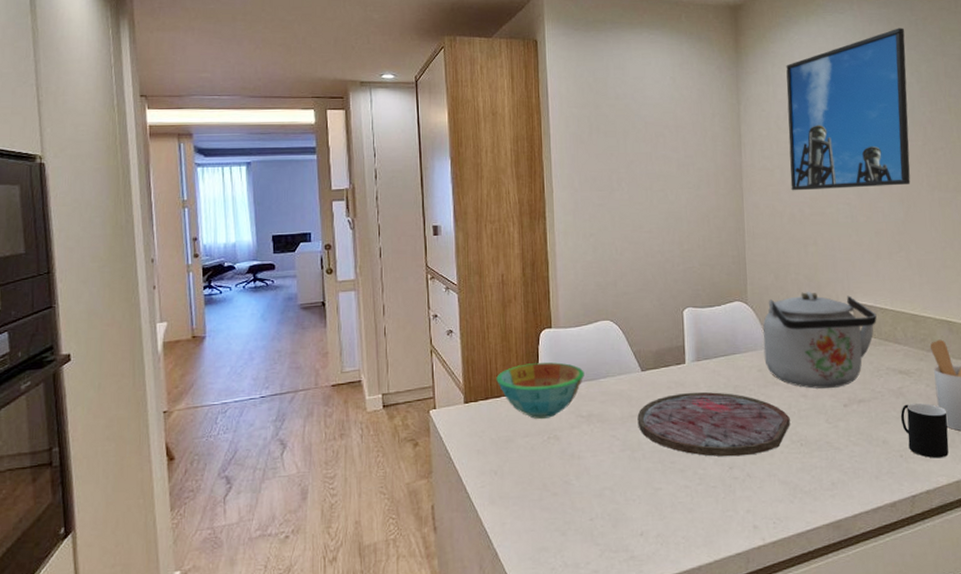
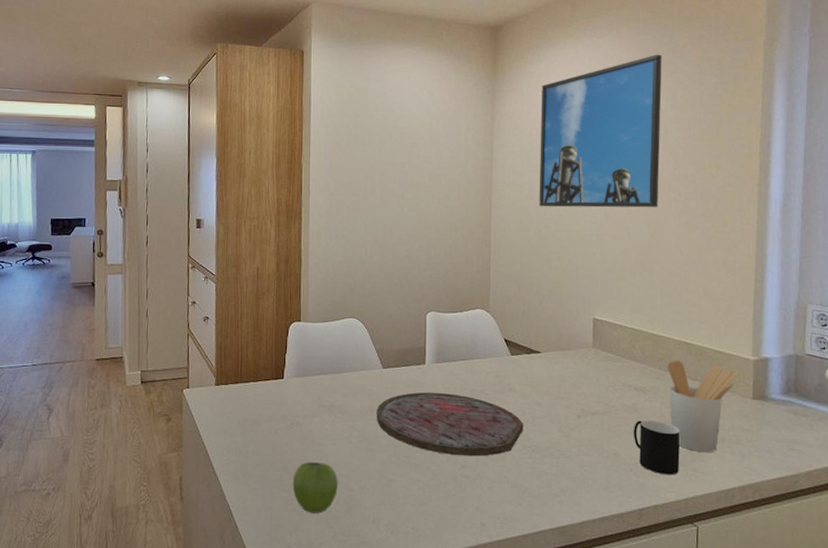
bowl: present [496,362,585,419] -> none [246,353,329,405]
fruit: none [553,476,602,532] -> present [292,461,338,514]
kettle: present [763,292,877,389] -> none [502,305,616,399]

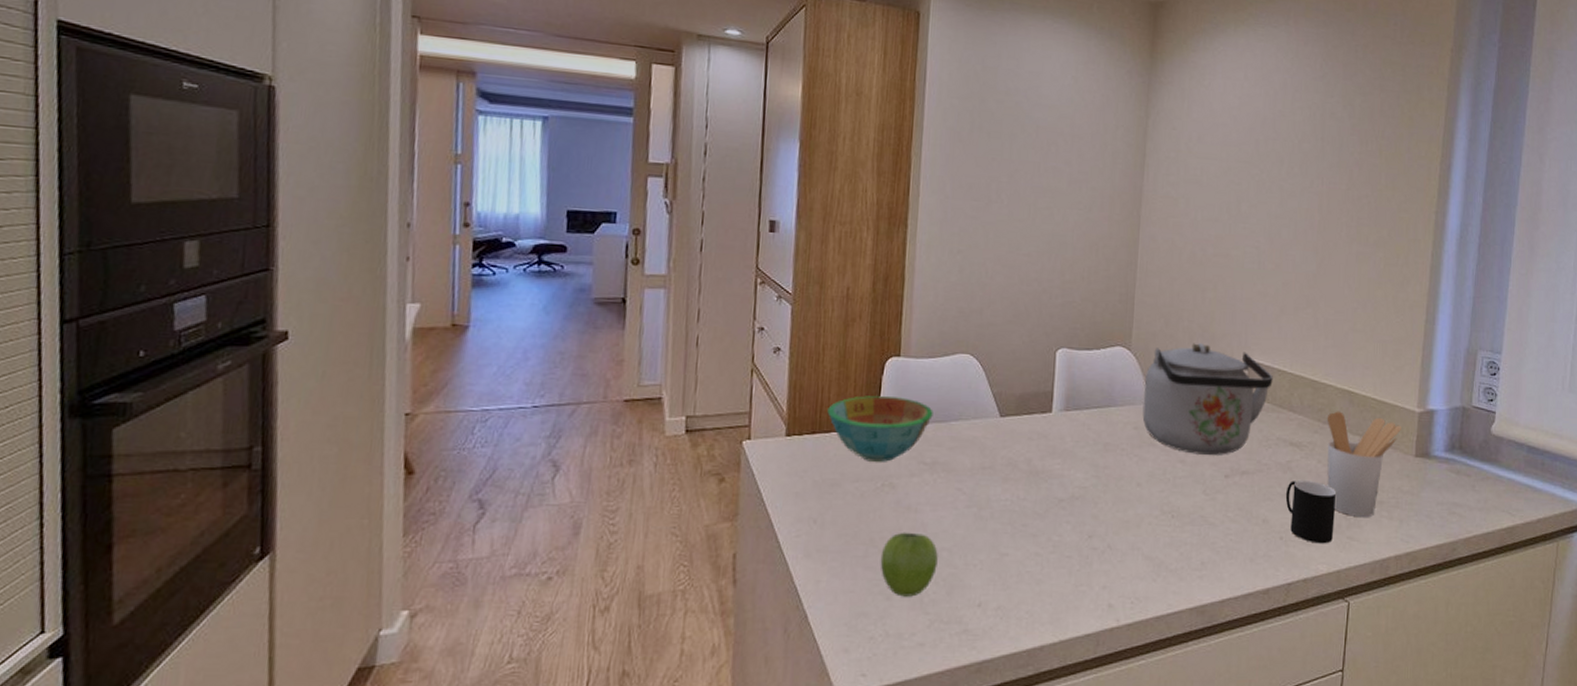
bowl: none [246,353,329,405] -> present [827,396,933,462]
cutting board: present [376,392,523,457] -> none [989,446,1163,524]
kettle: none [502,305,616,399] -> present [1142,343,1273,455]
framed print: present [539,54,662,208] -> none [1195,52,1342,233]

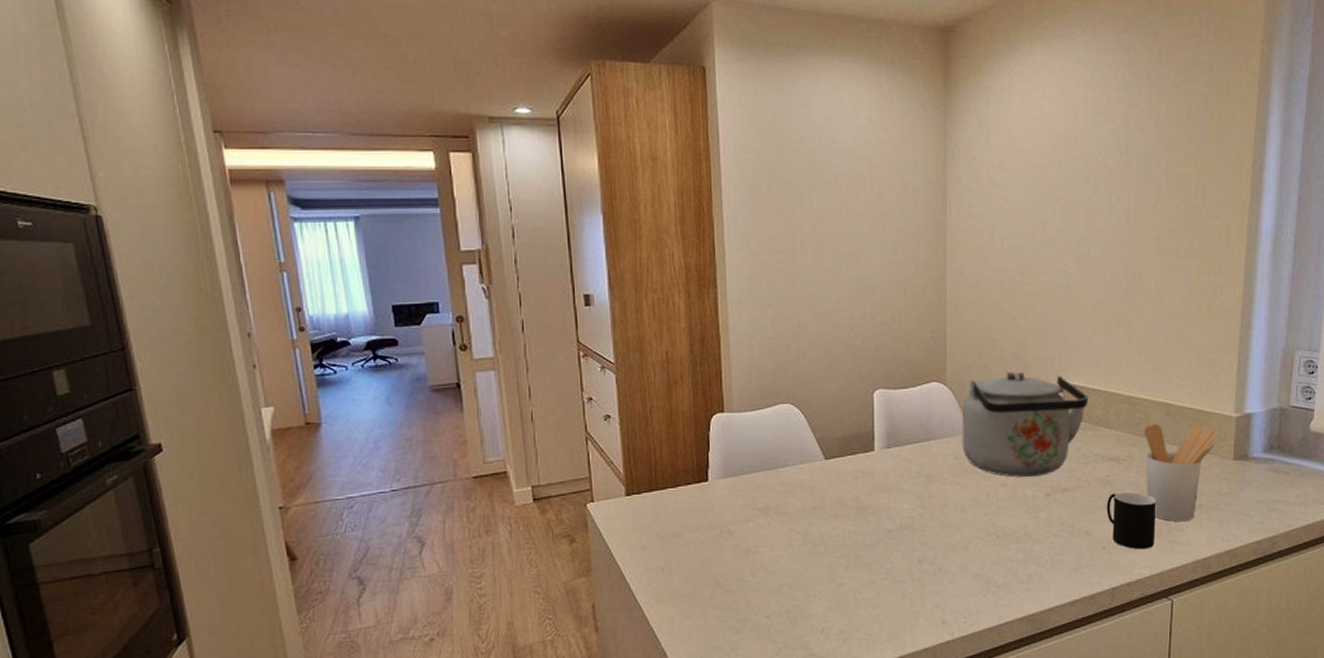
bowl: present [827,396,933,462] -> none [662,450,761,512]
fruit: present [880,532,938,597] -> none [726,572,780,630]

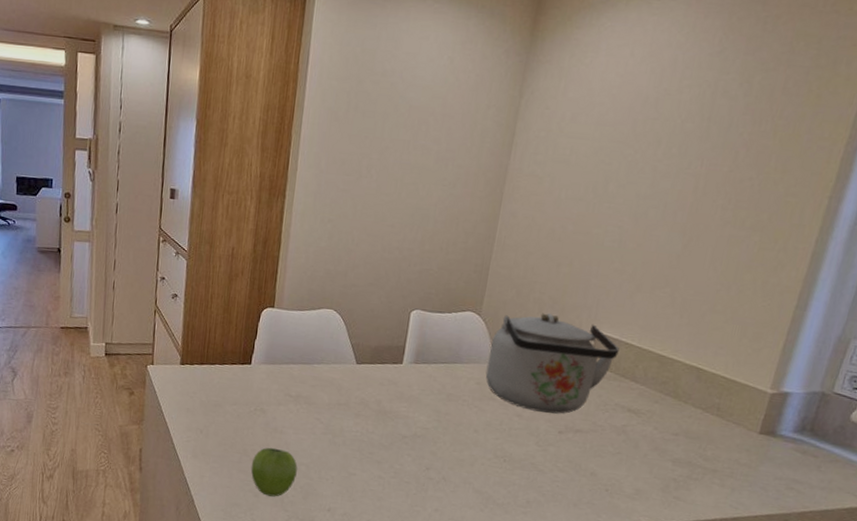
fruit: none [726,572,780,630] -> present [250,447,298,497]
cup: present [1106,492,1157,550] -> none [616,442,669,500]
utensil holder: present [1144,423,1219,521] -> none [660,385,749,482]

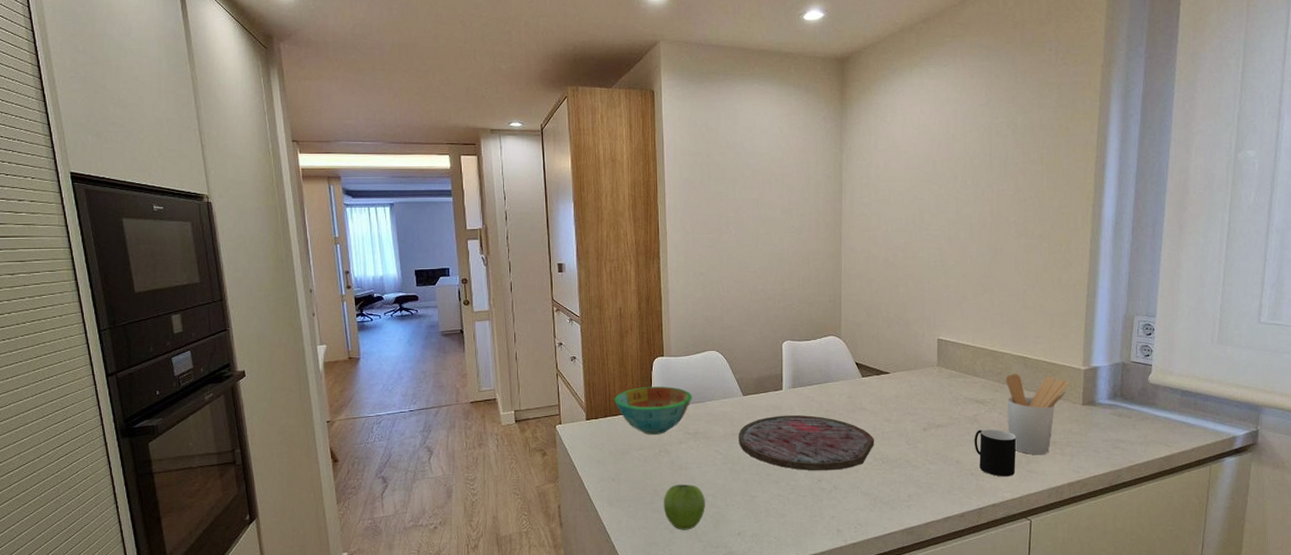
bowl: none [213,338,300,392] -> present [614,386,692,435]
cutting board: none [343,391,499,461] -> present [738,414,874,471]
kettle: present [485,313,620,414] -> none [853,328,959,414]
cup: none [616,442,669,500] -> present [974,429,1017,477]
utensil holder: none [660,385,749,482] -> present [1005,373,1069,455]

